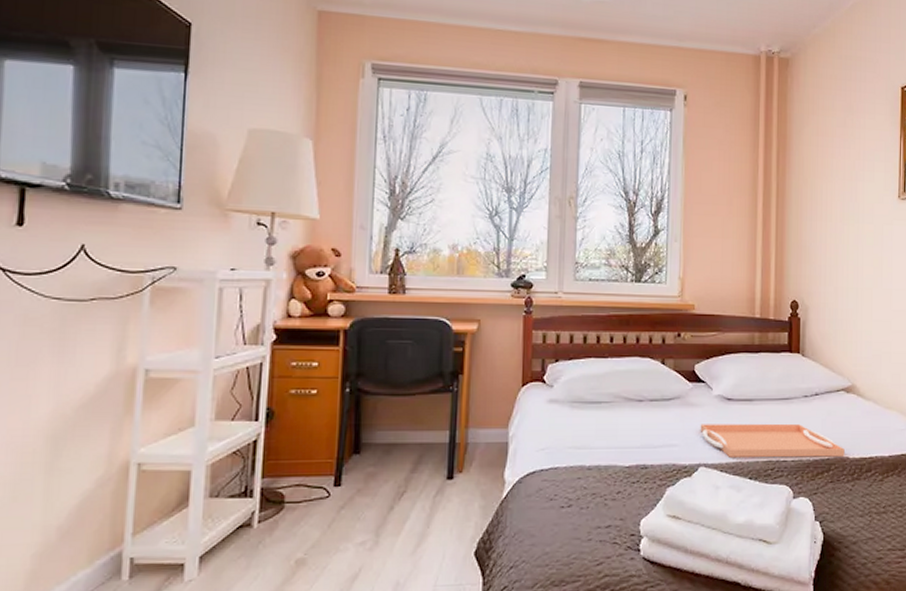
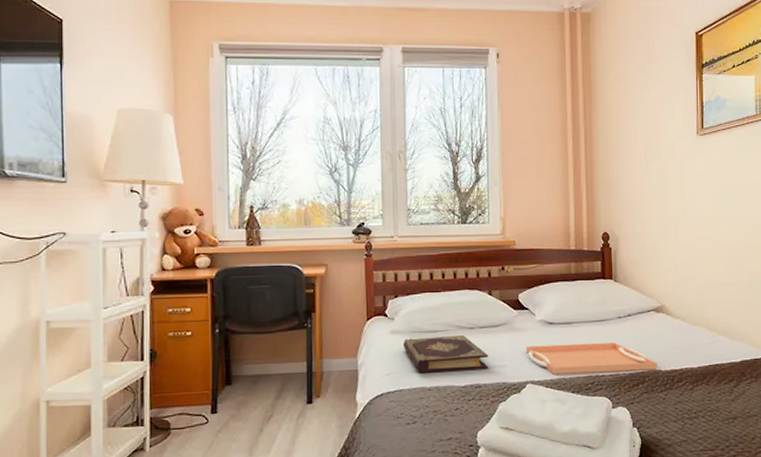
book: none [561,407,657,450] -> present [402,334,488,374]

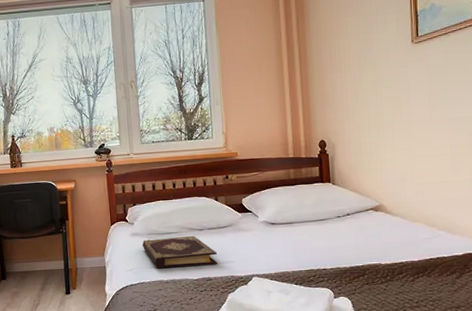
serving tray: present [526,342,657,375] -> none [250,239,377,269]

